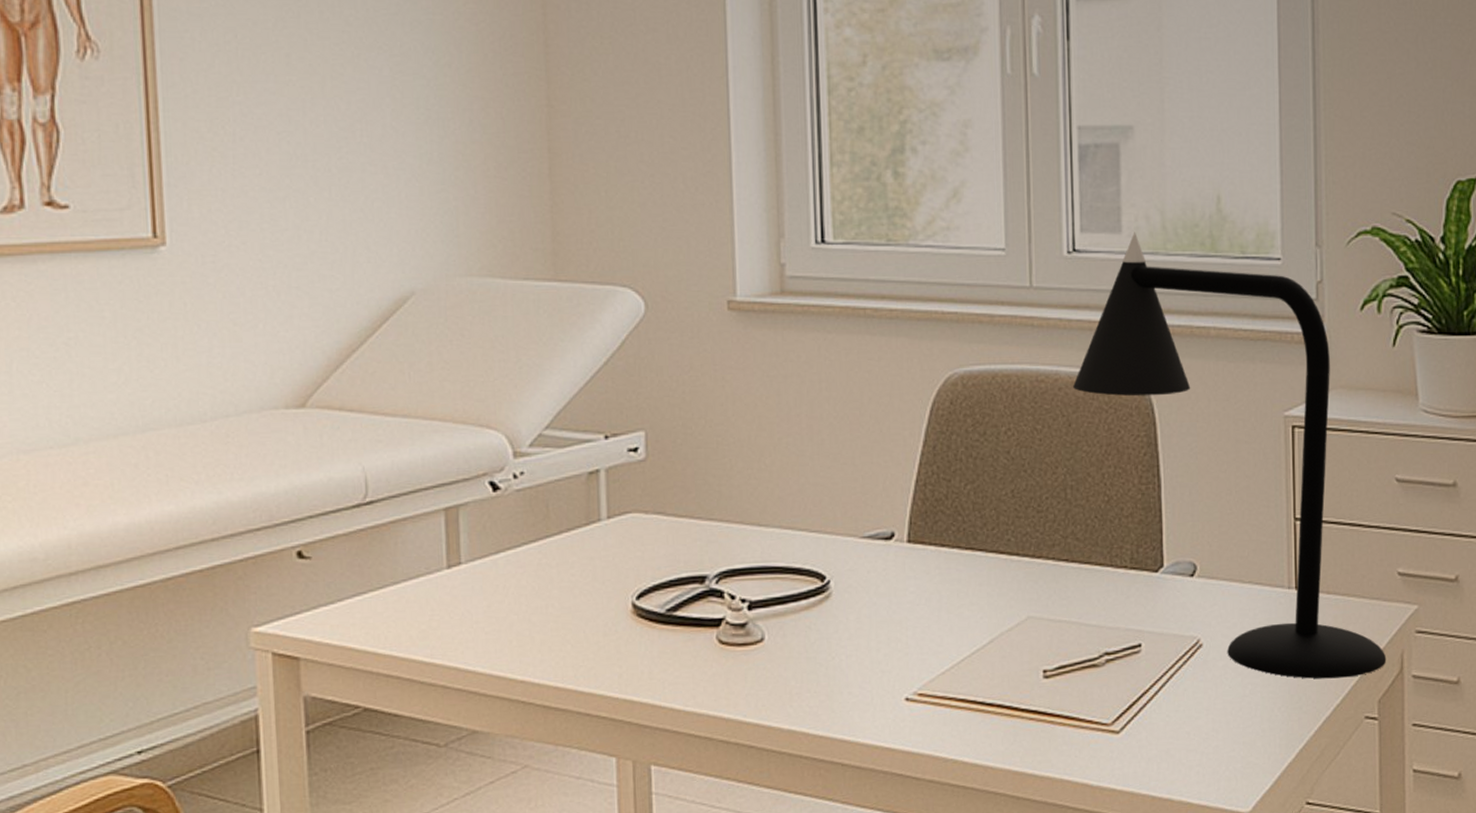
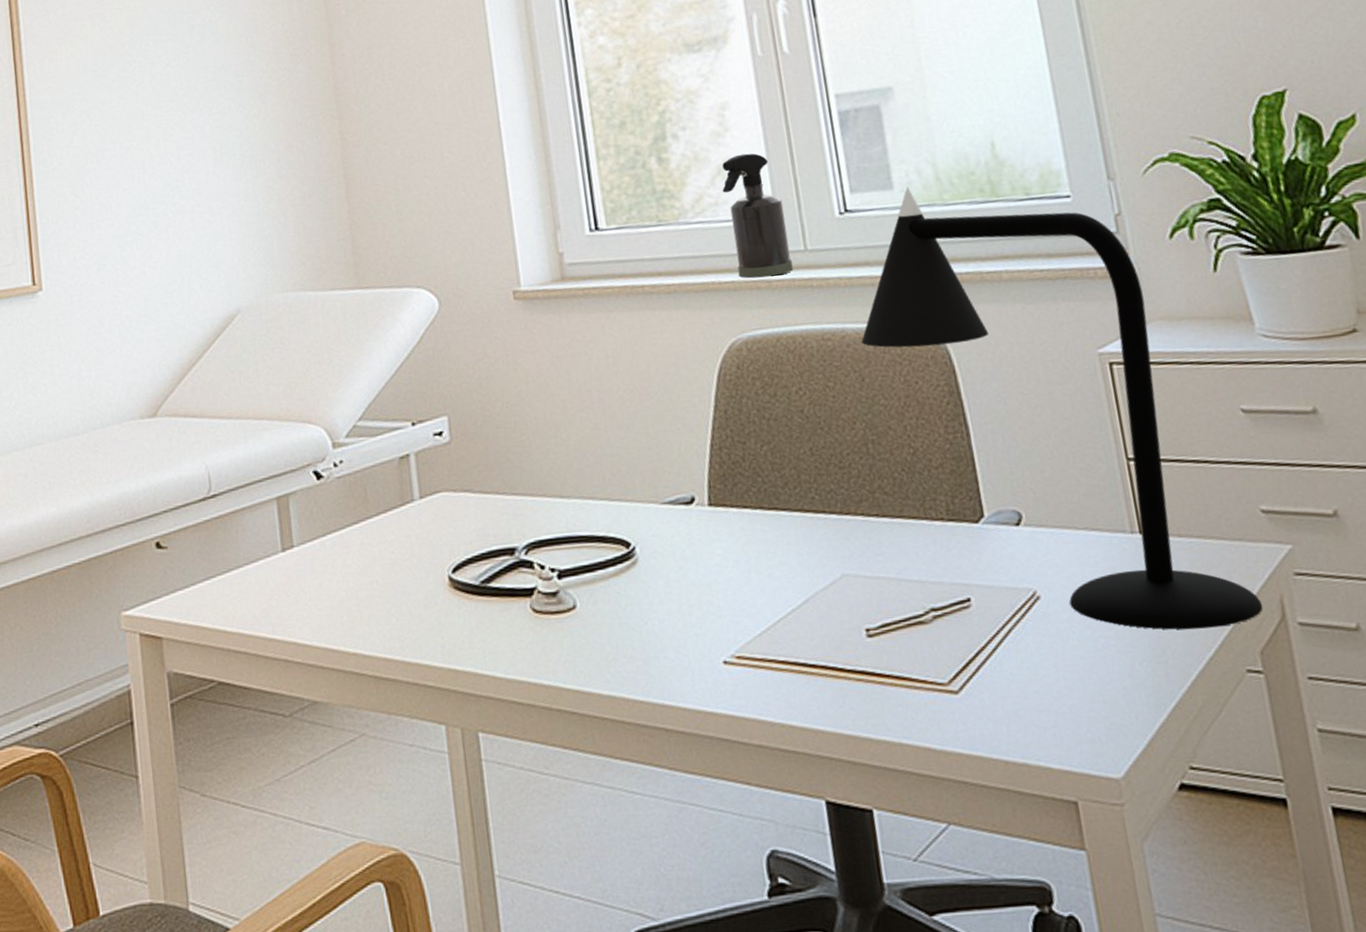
spray bottle: none [956,178,1016,311] -> present [722,153,793,279]

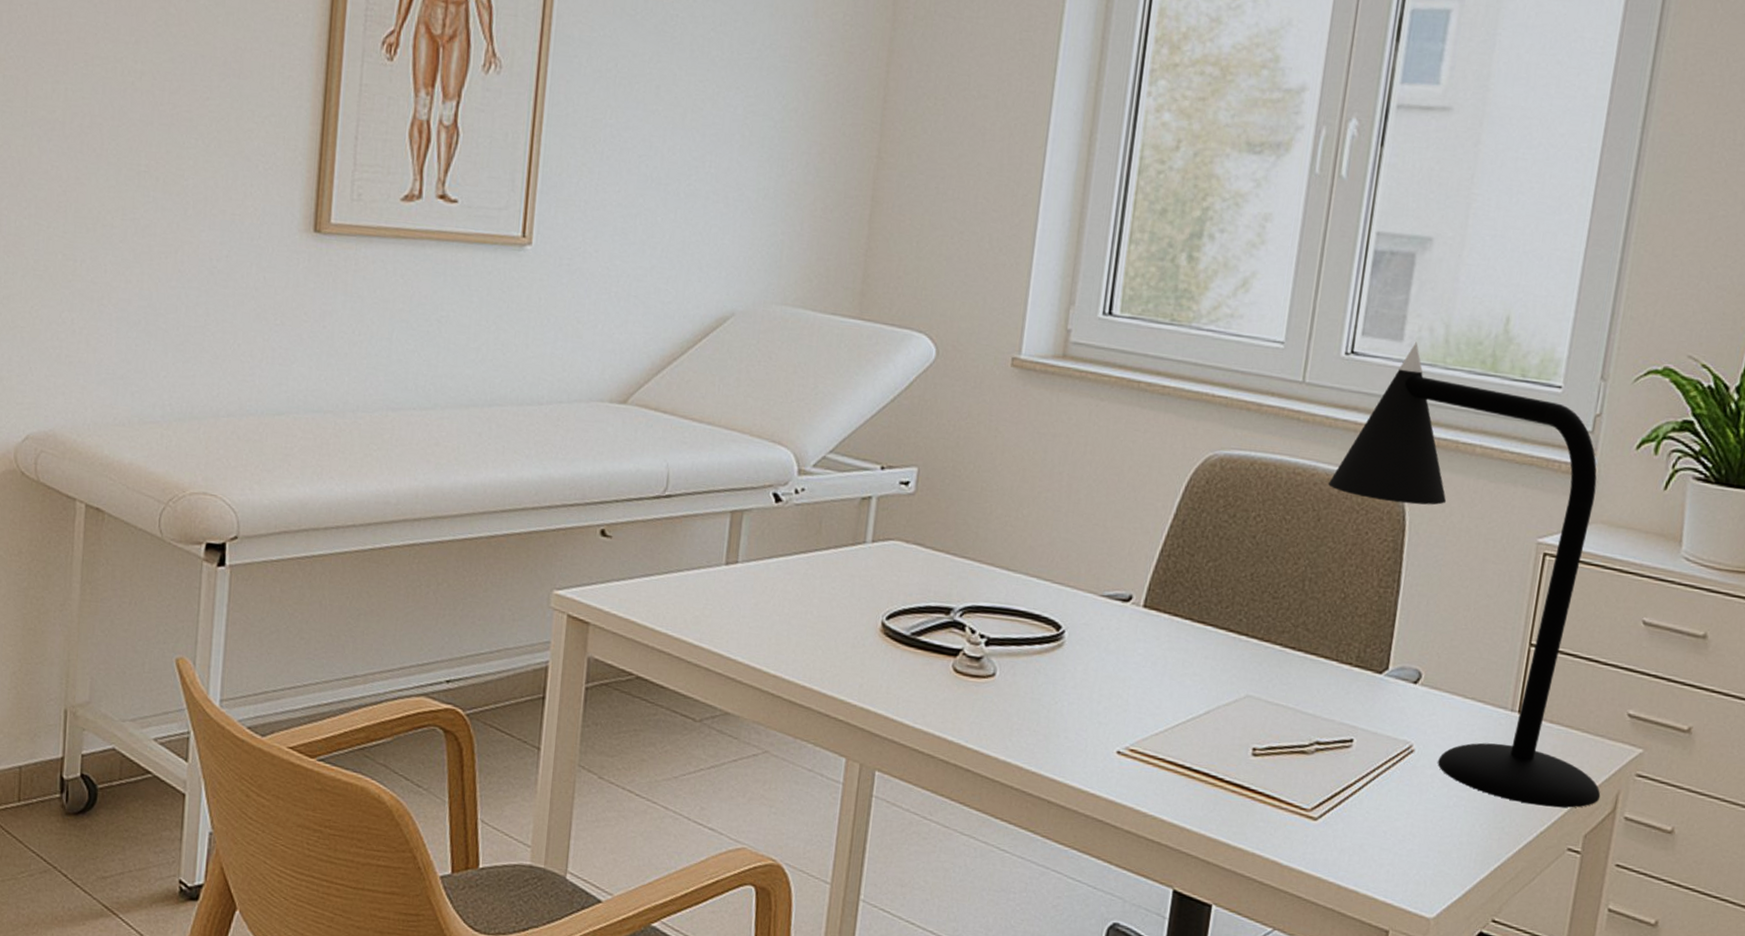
spray bottle: present [722,153,793,279] -> none [1233,270,1296,402]

